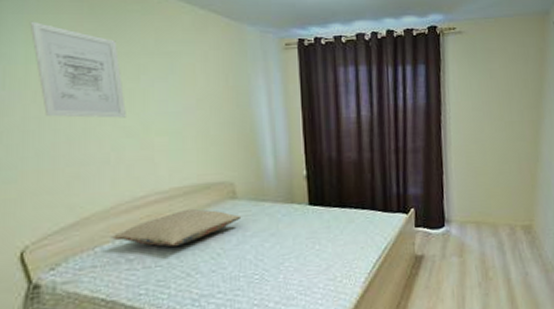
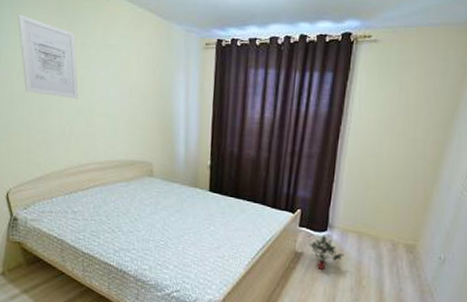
pillow: present [112,208,242,247] -> none [63,179,156,207]
potted plant: none [428,231,466,270] -> present [308,235,345,270]

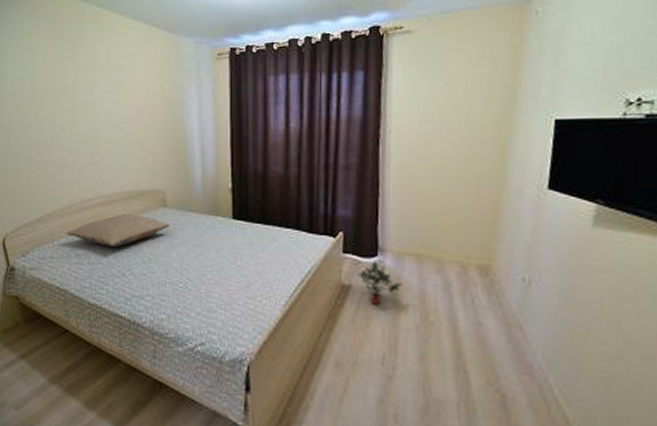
wall art: present [17,13,79,99] -> none [16,43,81,127]
pillow: none [63,179,156,207] -> present [66,213,171,246]

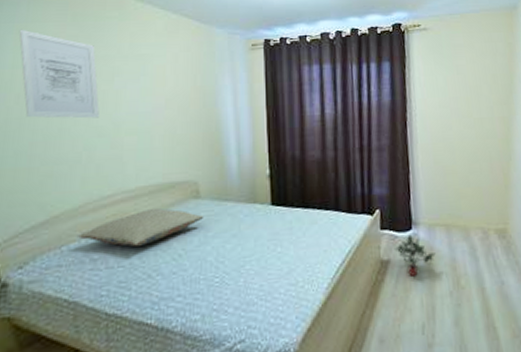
wall art: none [16,43,81,127] -> present [19,29,100,119]

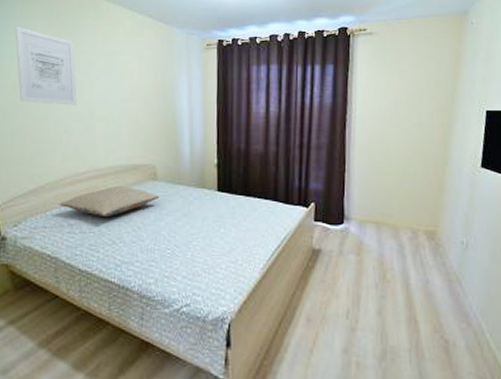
potted plant: present [394,234,436,276] -> none [326,228,365,266]

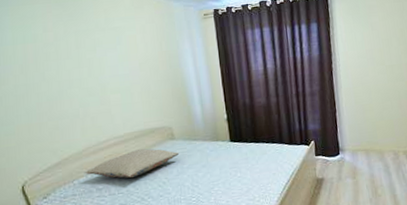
wall art: present [14,26,77,105] -> none [13,11,88,84]

